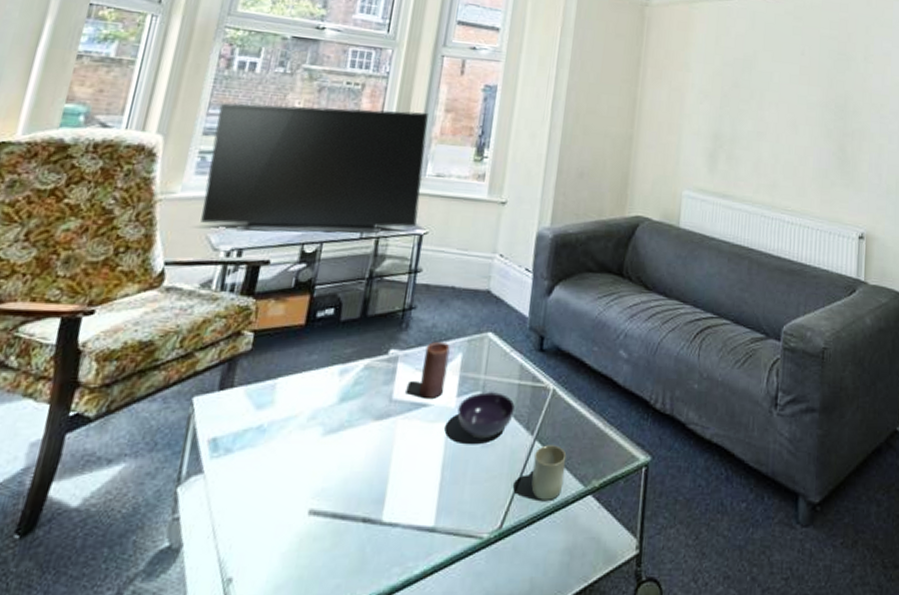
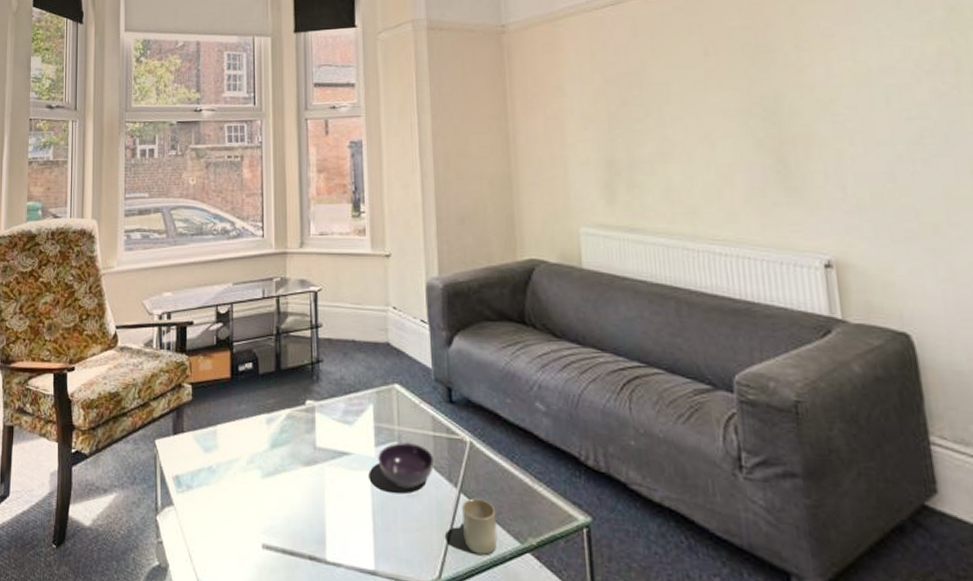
television: present [200,102,428,234] -> none [132,176,309,297]
candle: present [419,342,450,398] -> none [338,393,362,447]

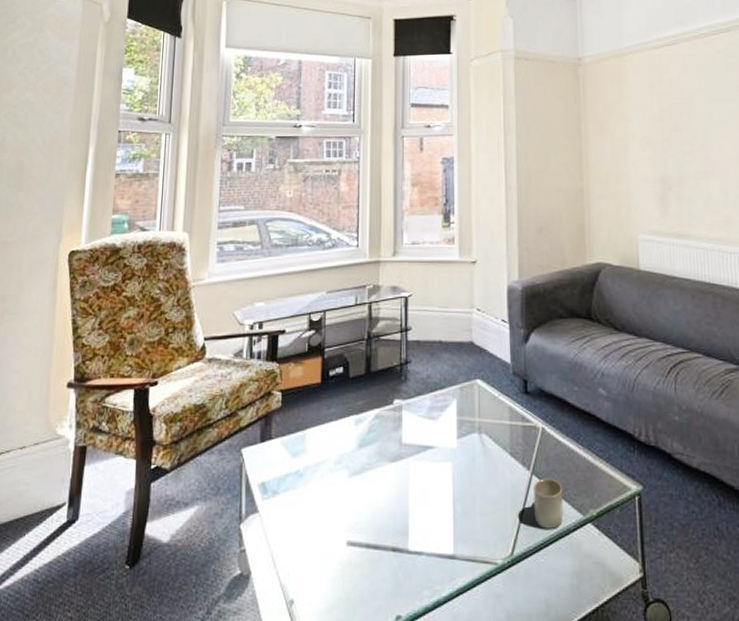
bowl: present [378,442,434,489] -> none [460,433,509,475]

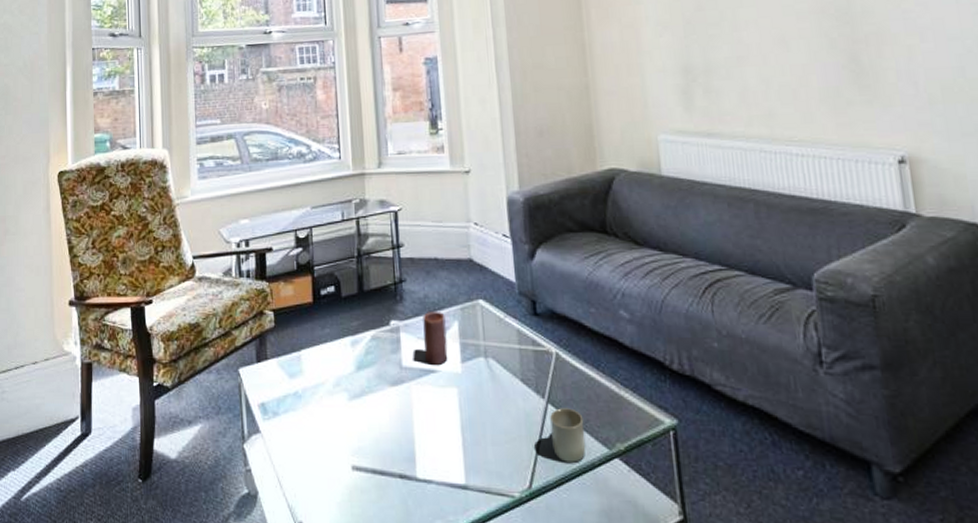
candle: none [424,391,445,441] -> present [423,312,448,365]

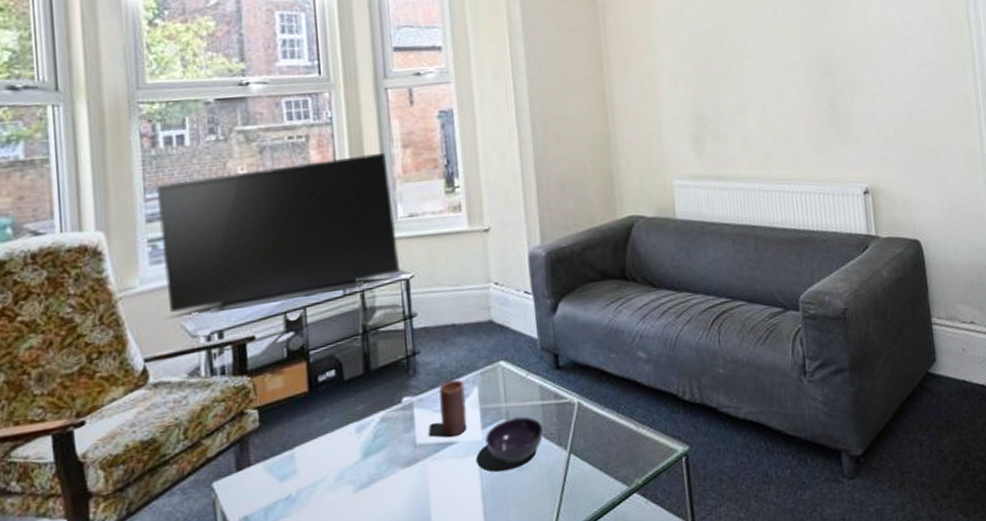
television: none [204,95,389,224] -> present [156,153,399,314]
bowl: none [465,357,521,403] -> present [485,416,543,464]
mug: present [550,408,587,463] -> none [572,454,607,508]

